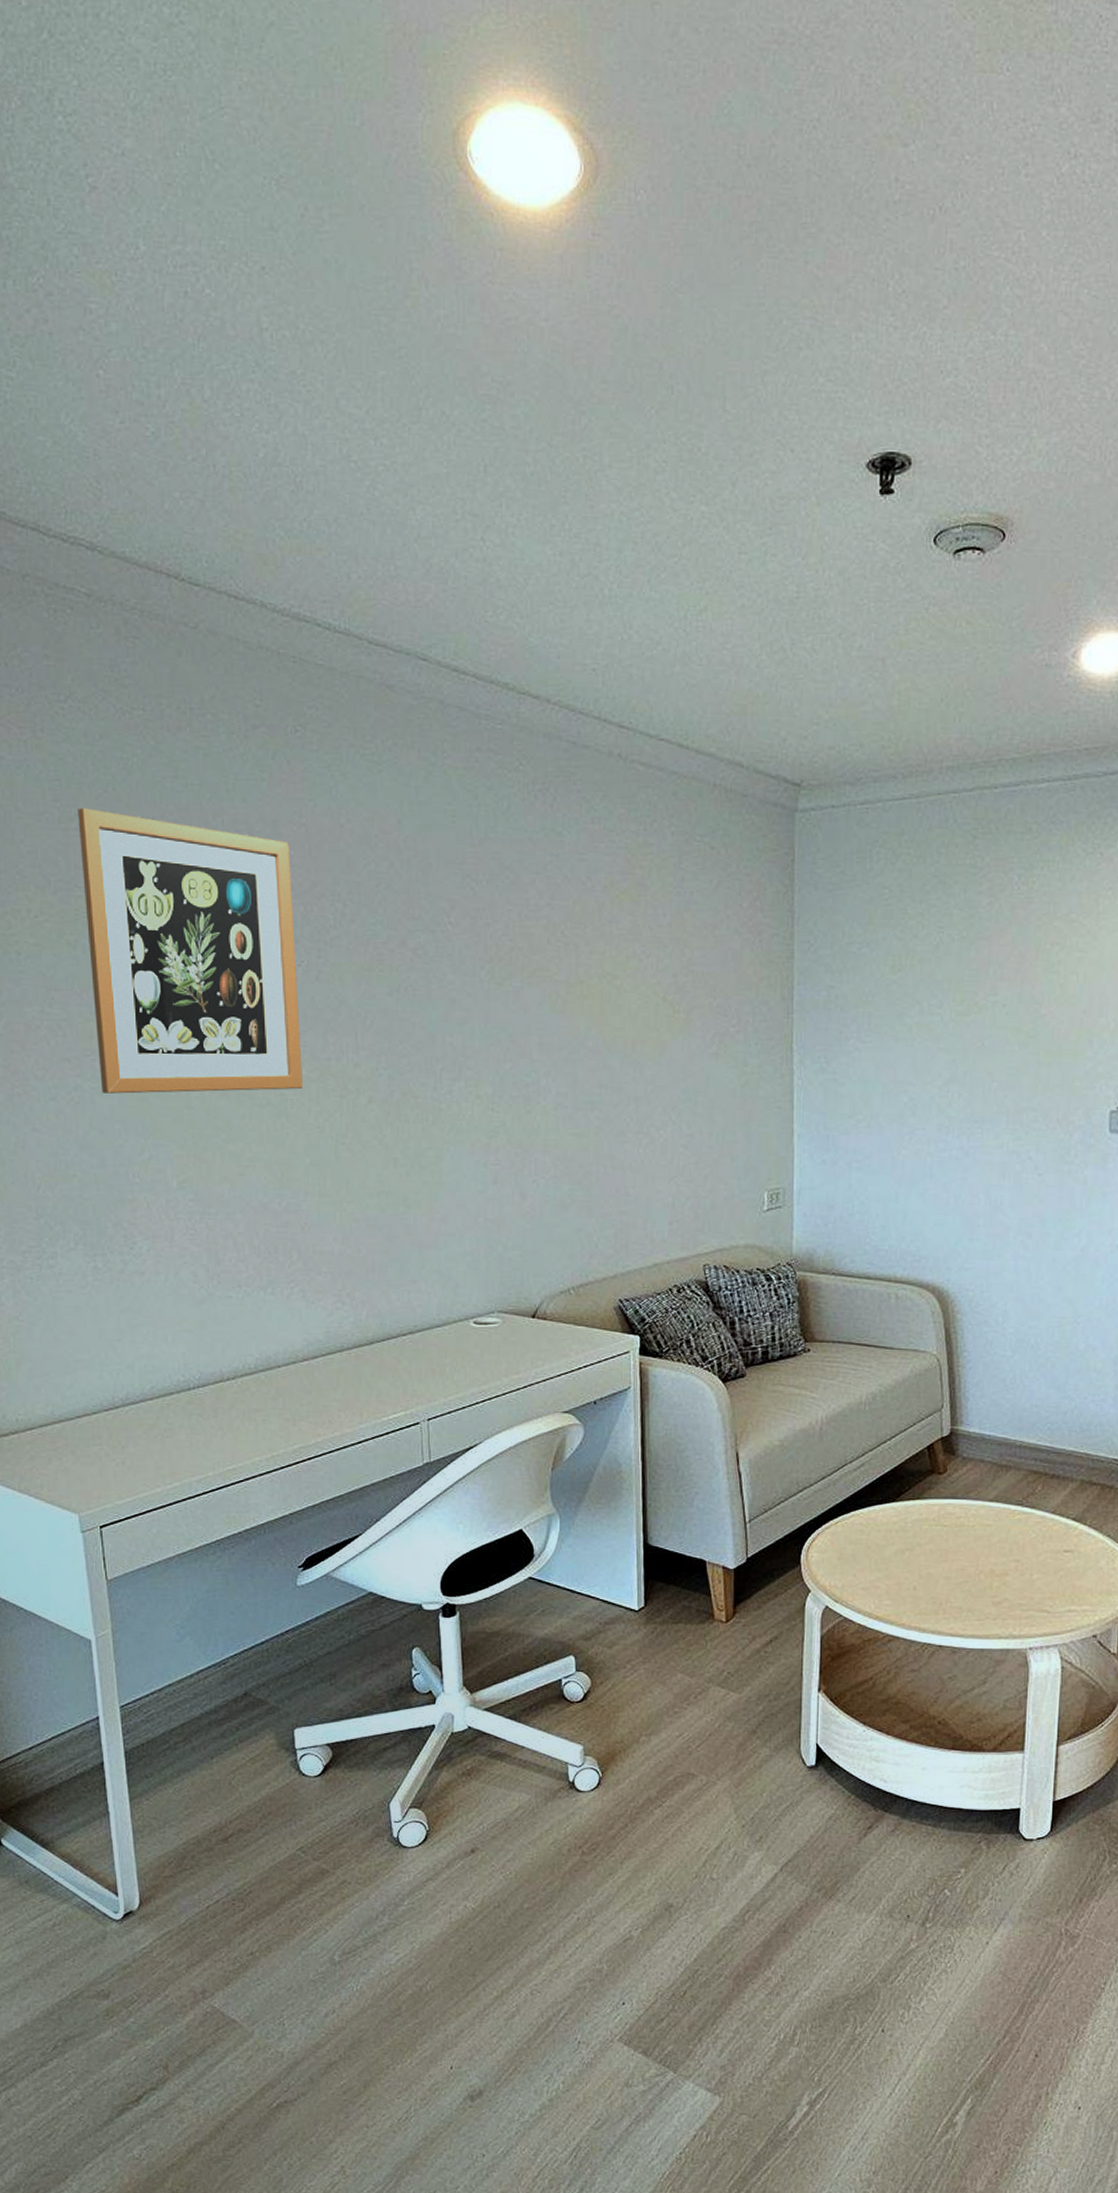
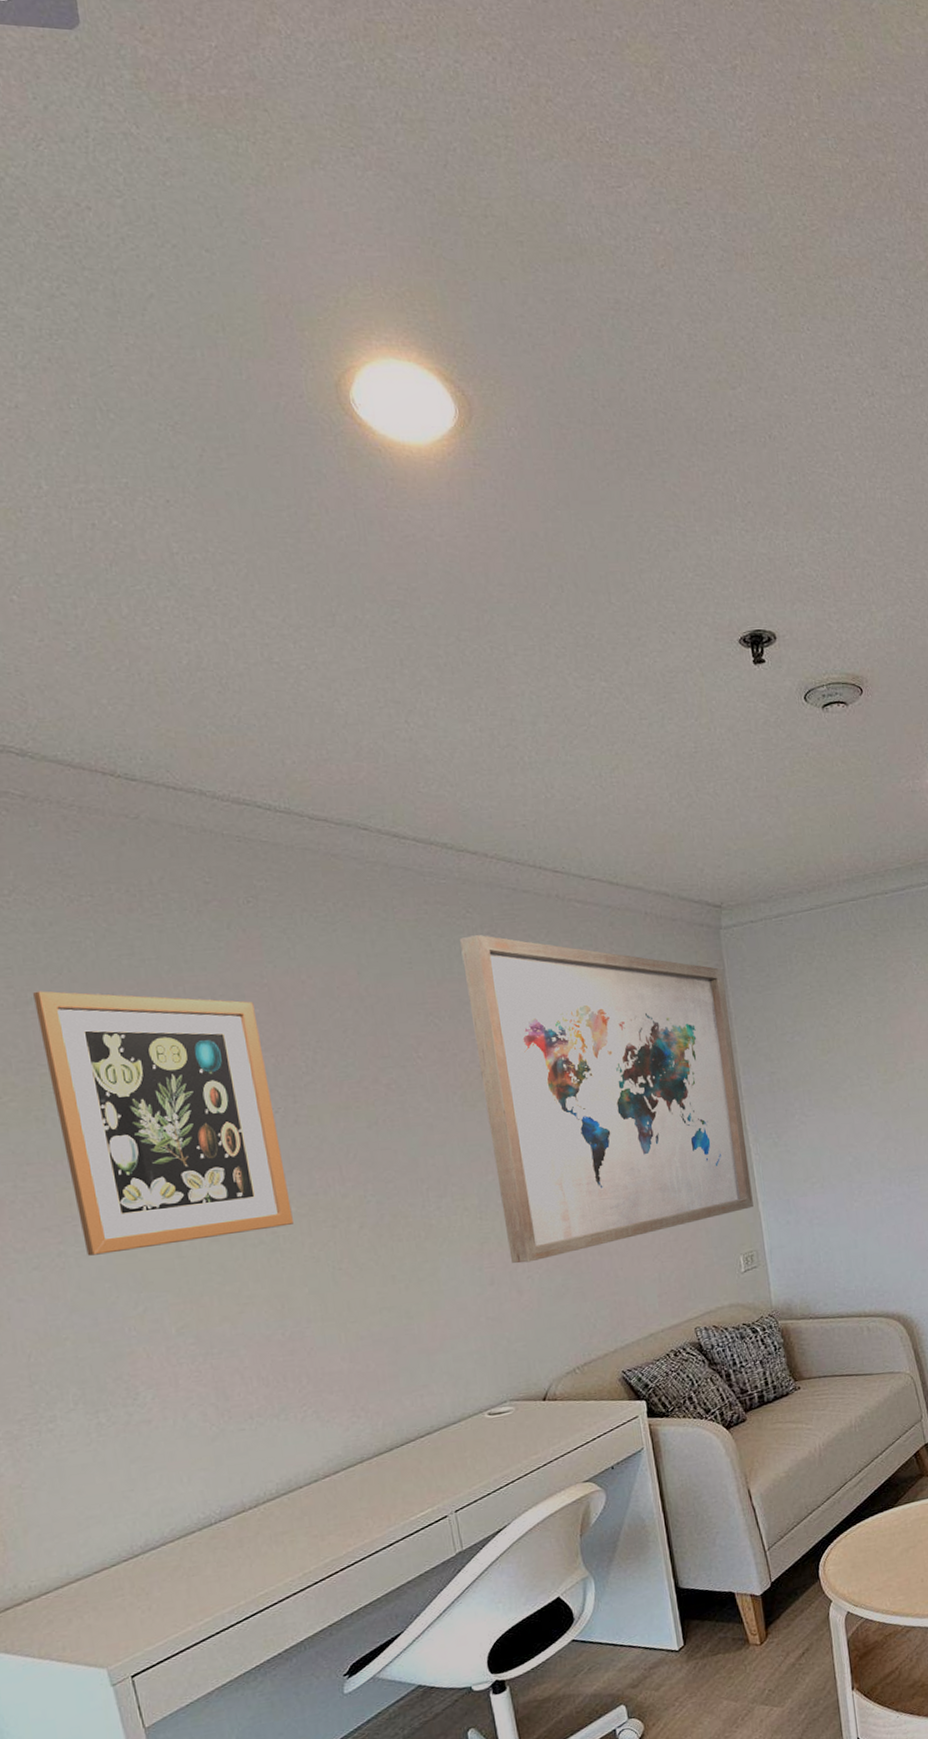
wall art: none [509,792,792,1165] -> present [460,935,754,1264]

